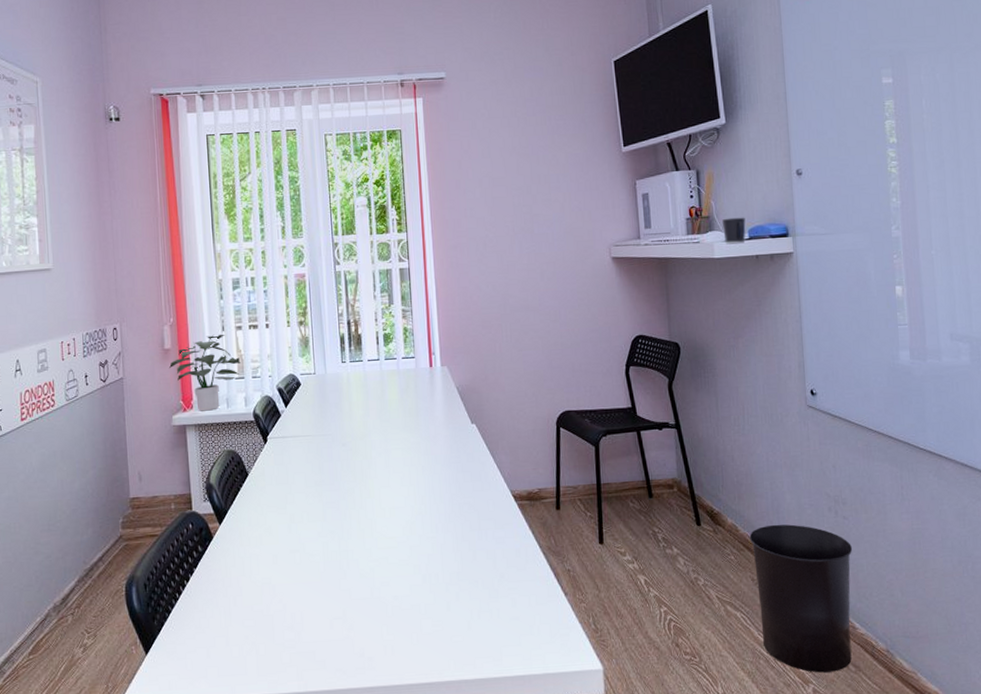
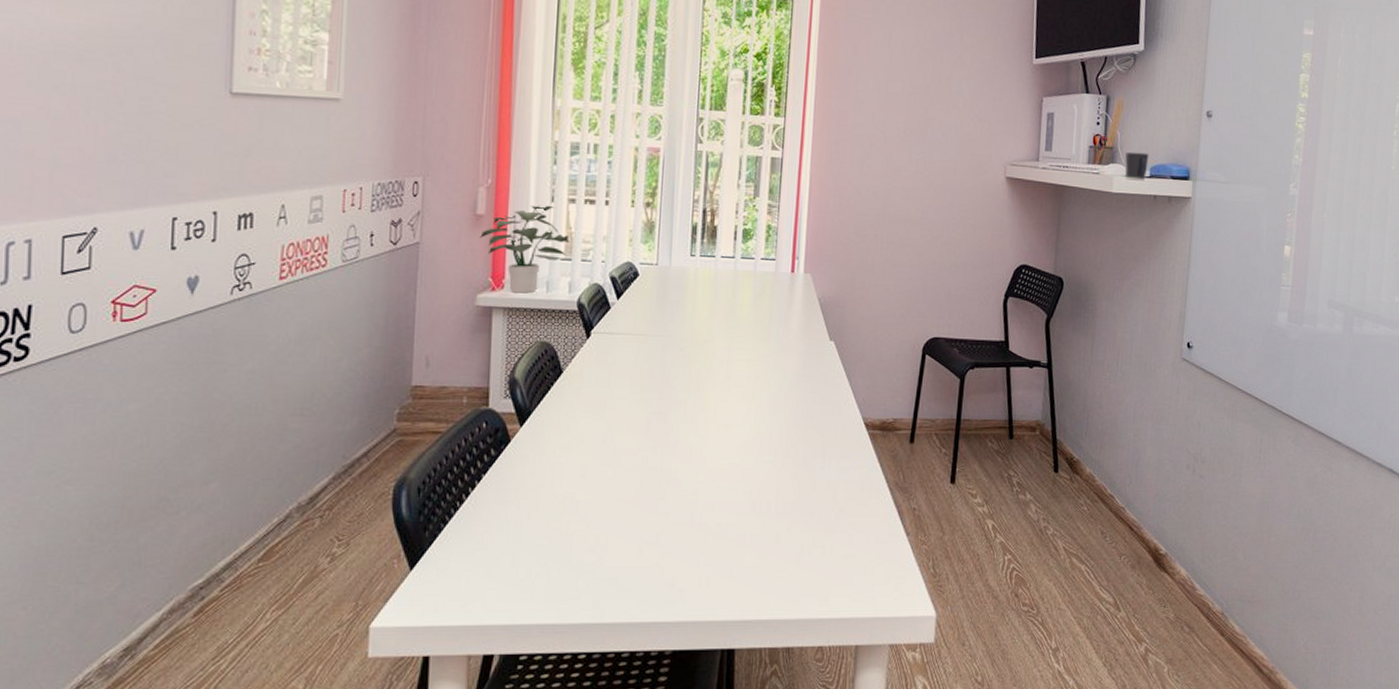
waste bin: present [749,524,853,673] -> none [1103,477,1205,632]

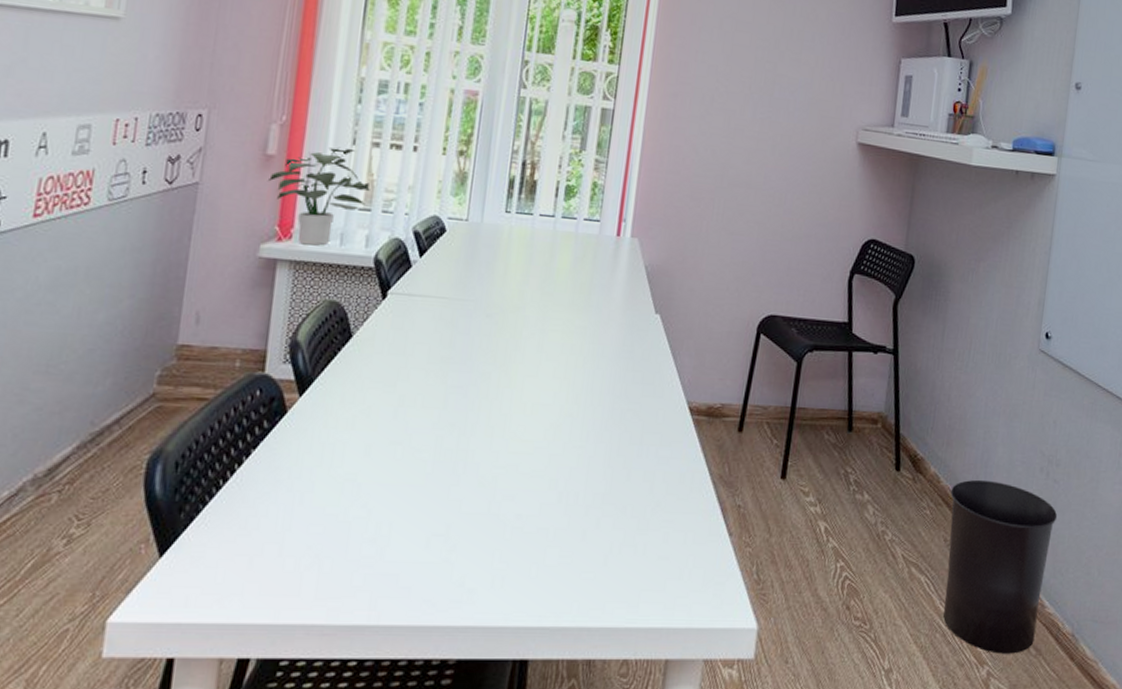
waste bin: none [1103,477,1205,632] -> present [943,479,1058,654]
mug: present [1124,151,1149,181] -> none [986,122,1013,155]

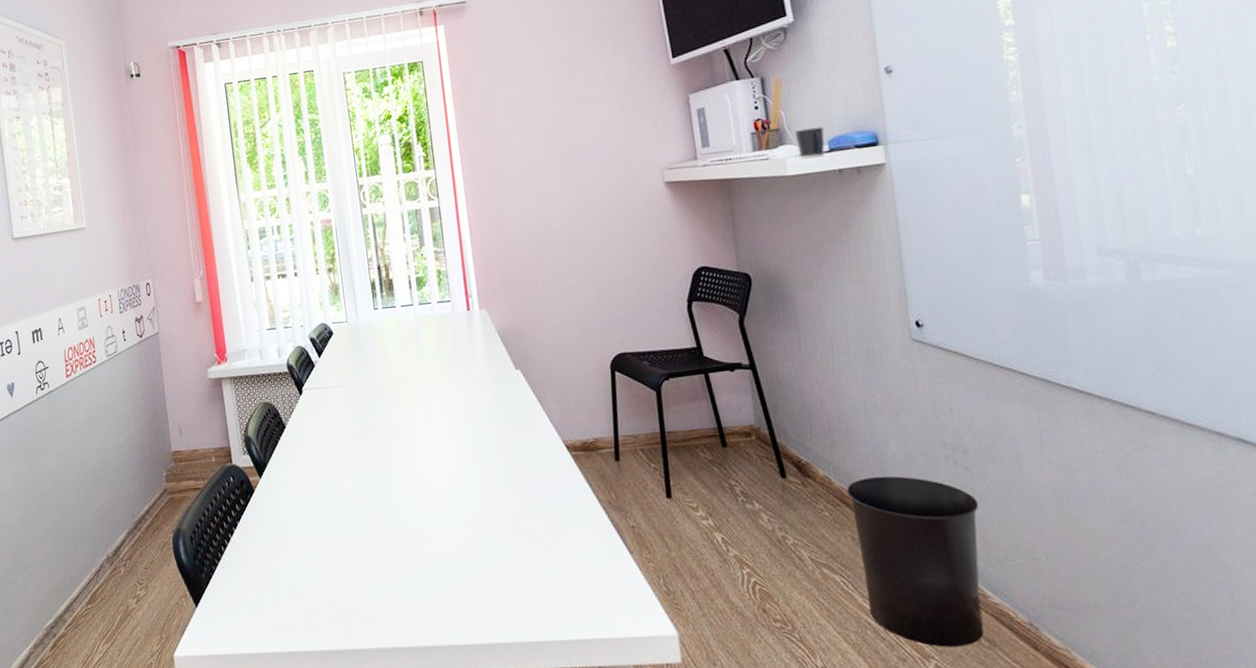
potted plant: present [267,147,370,246] -> none [201,284,272,364]
mug: none [986,122,1013,155] -> present [795,126,825,160]

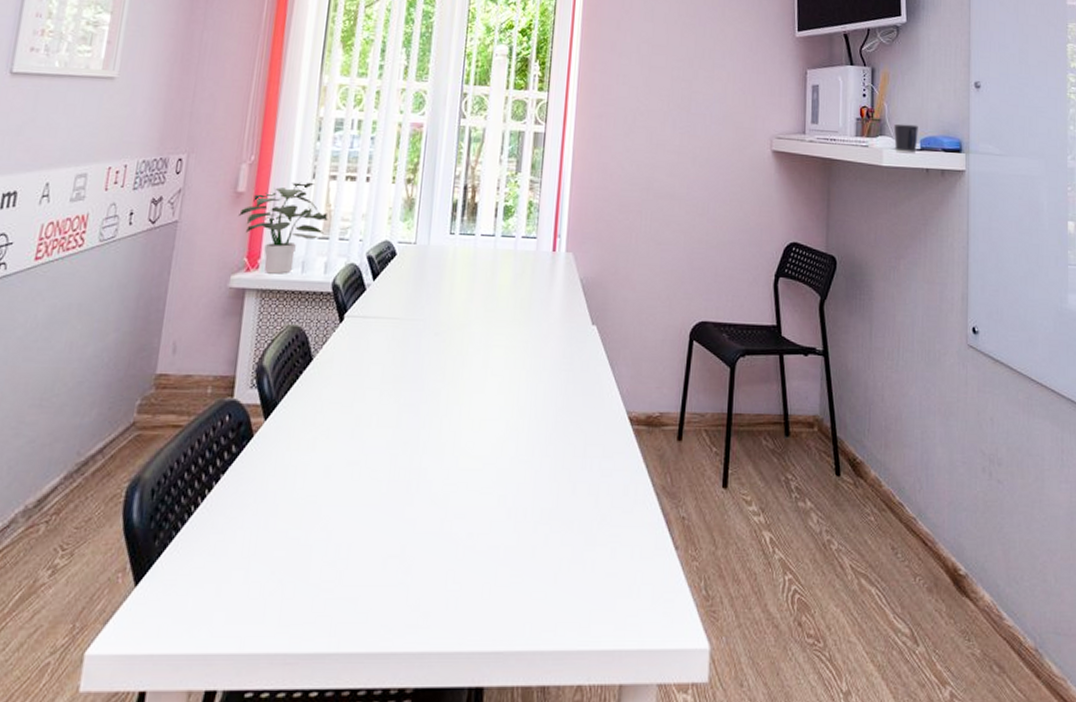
potted plant: none [201,284,272,364] -> present [237,181,328,274]
waste bin: present [846,476,984,647] -> none [893,482,1006,672]

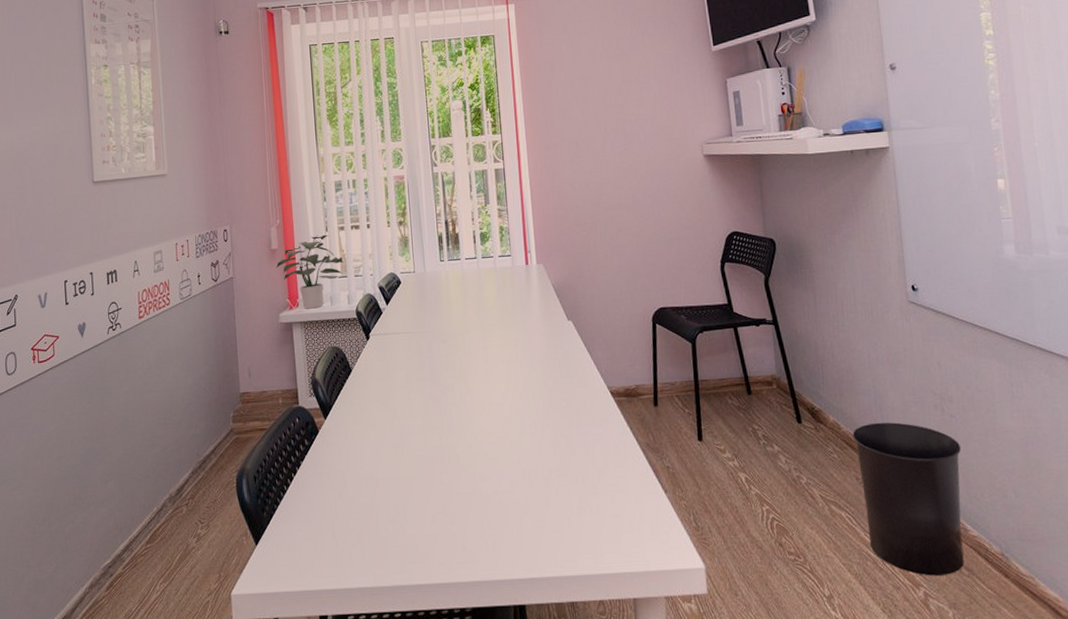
waste bin: none [893,482,1006,672] -> present [852,422,964,576]
mug: present [894,123,918,154] -> none [815,112,840,140]

